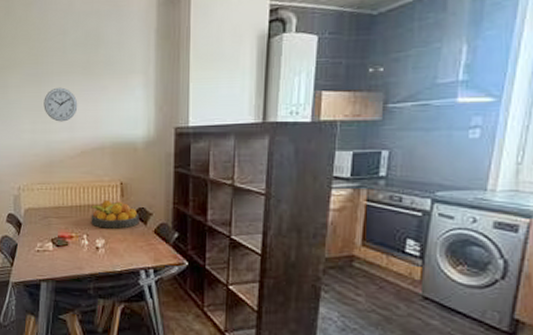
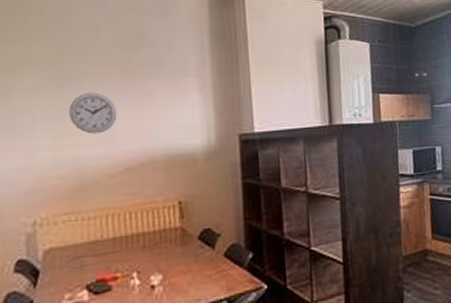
fruit bowl: present [91,199,139,229] -> none [141,224,205,261]

